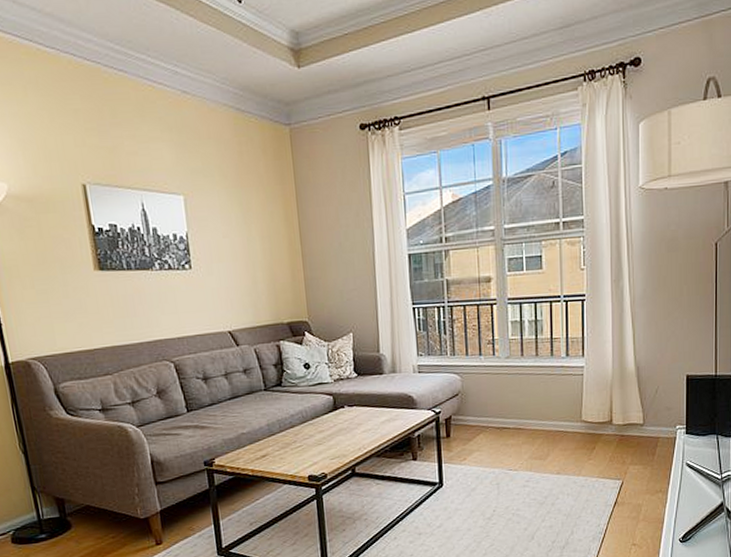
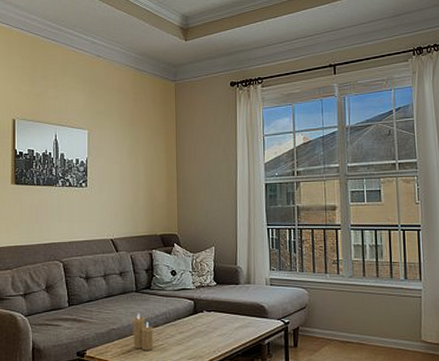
candle: none [264,414,292,454] -> present [133,313,154,350]

